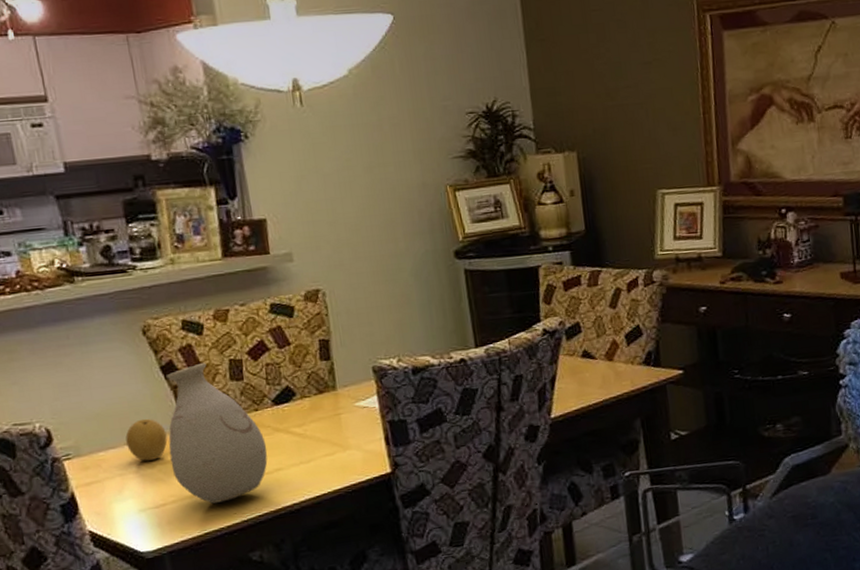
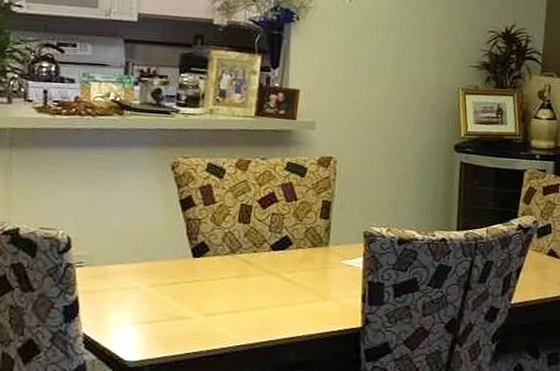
fruit: present [125,418,168,461] -> none [135,242,172,280]
vase: present [166,362,268,504] -> none [169,202,257,328]

